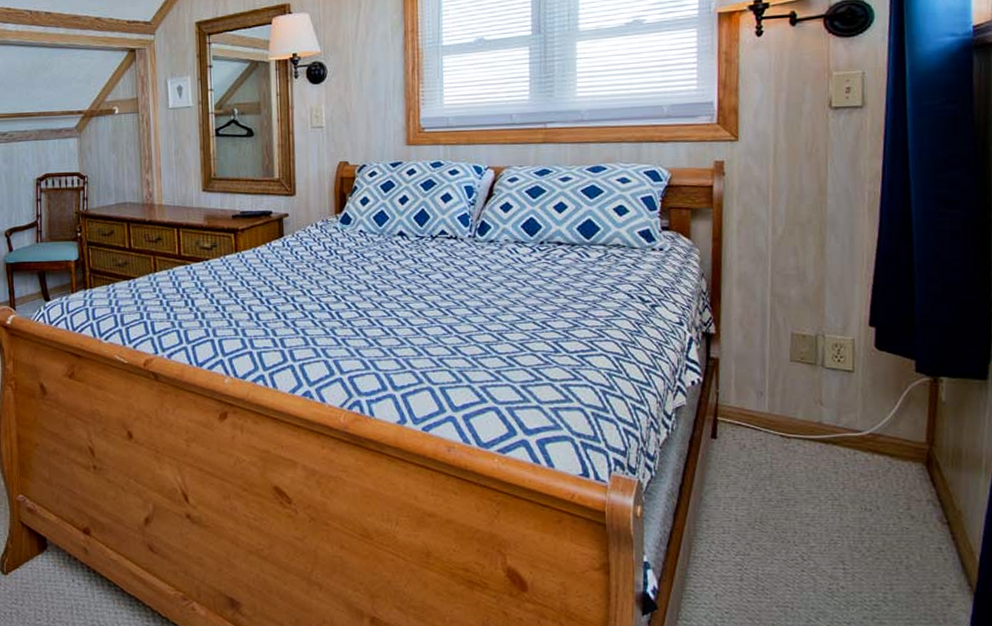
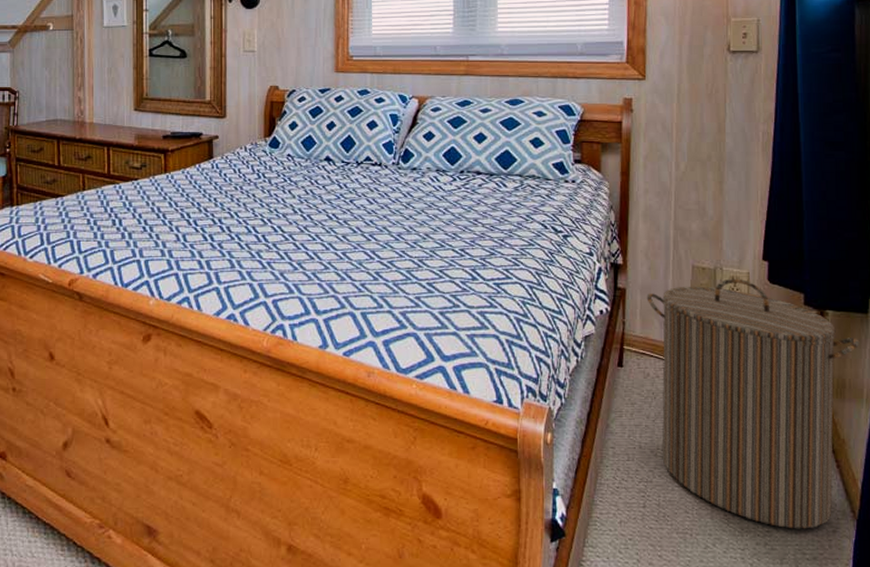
laundry hamper: none [742,345,978,603] -> present [646,278,860,529]

